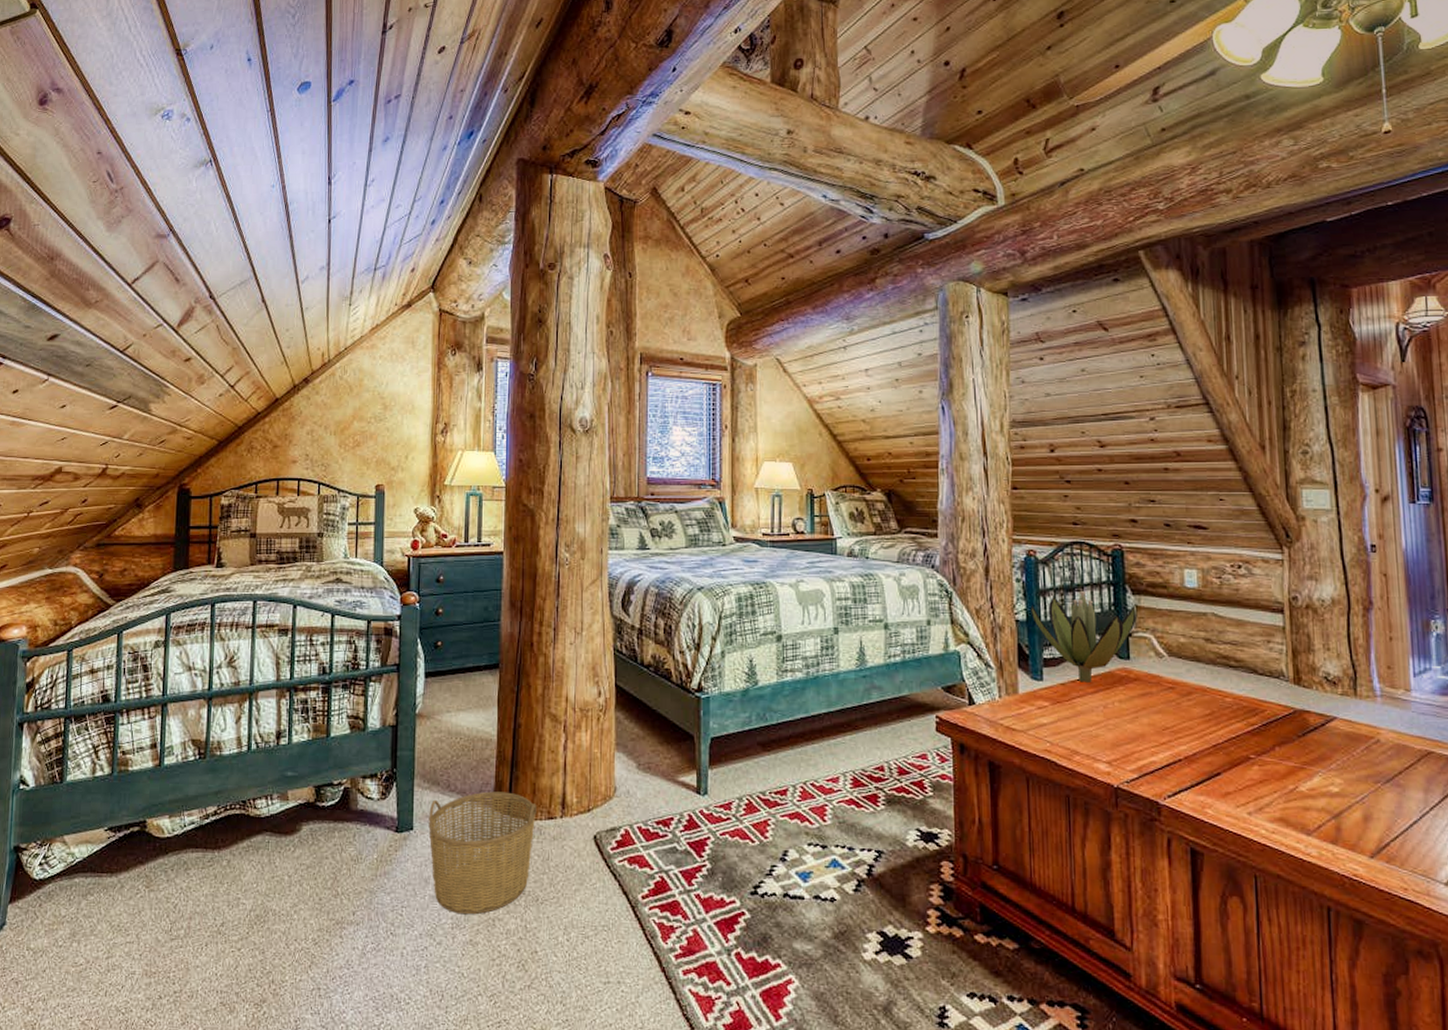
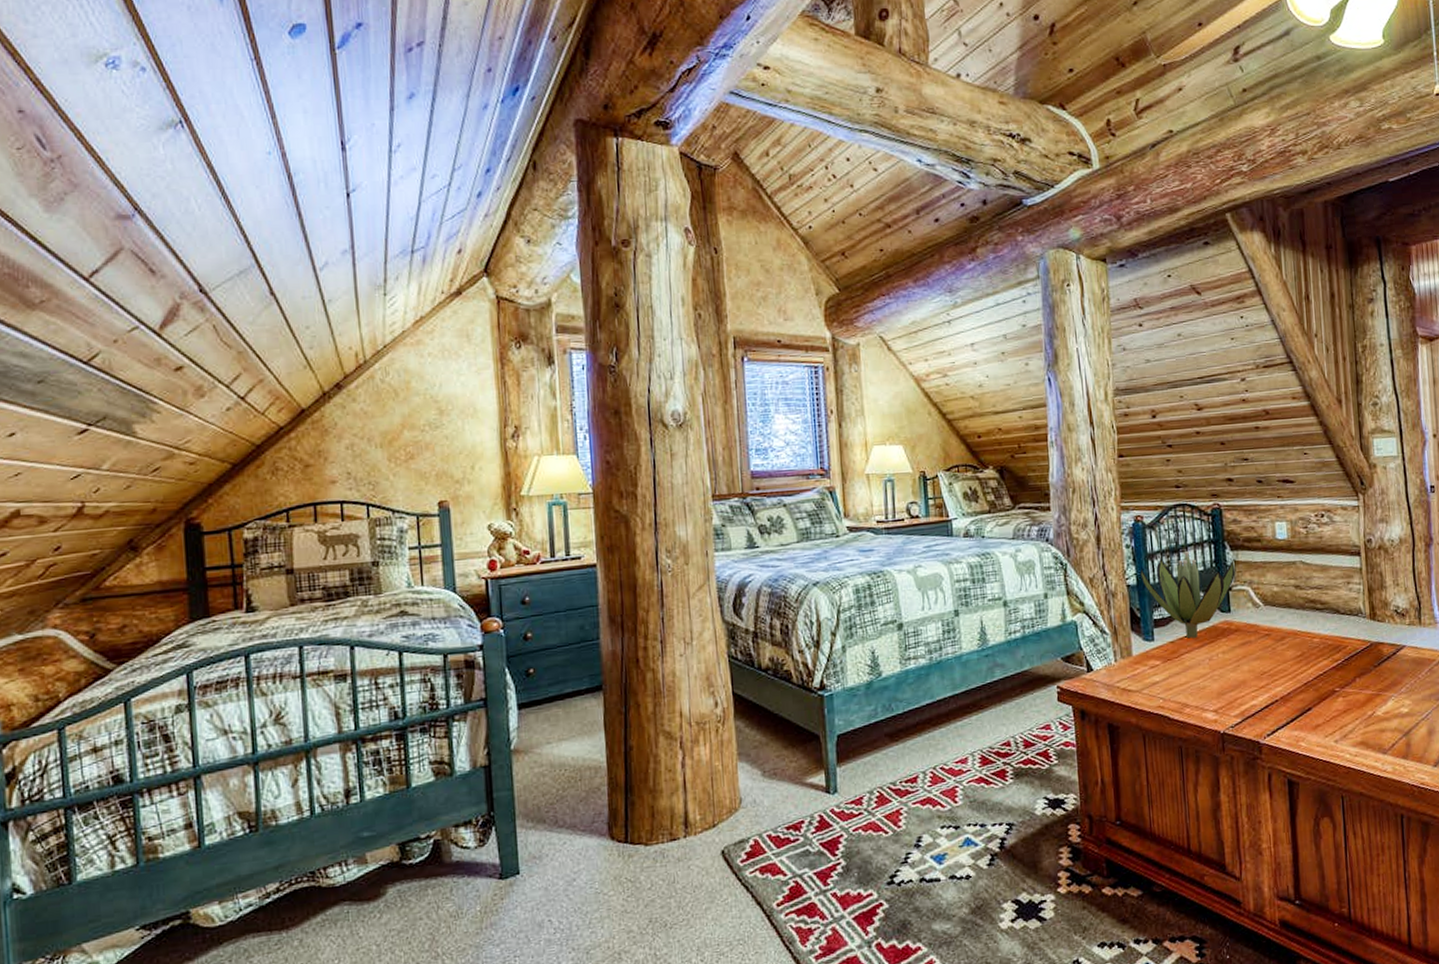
basket: present [428,791,537,915] -> none [536,819,658,953]

